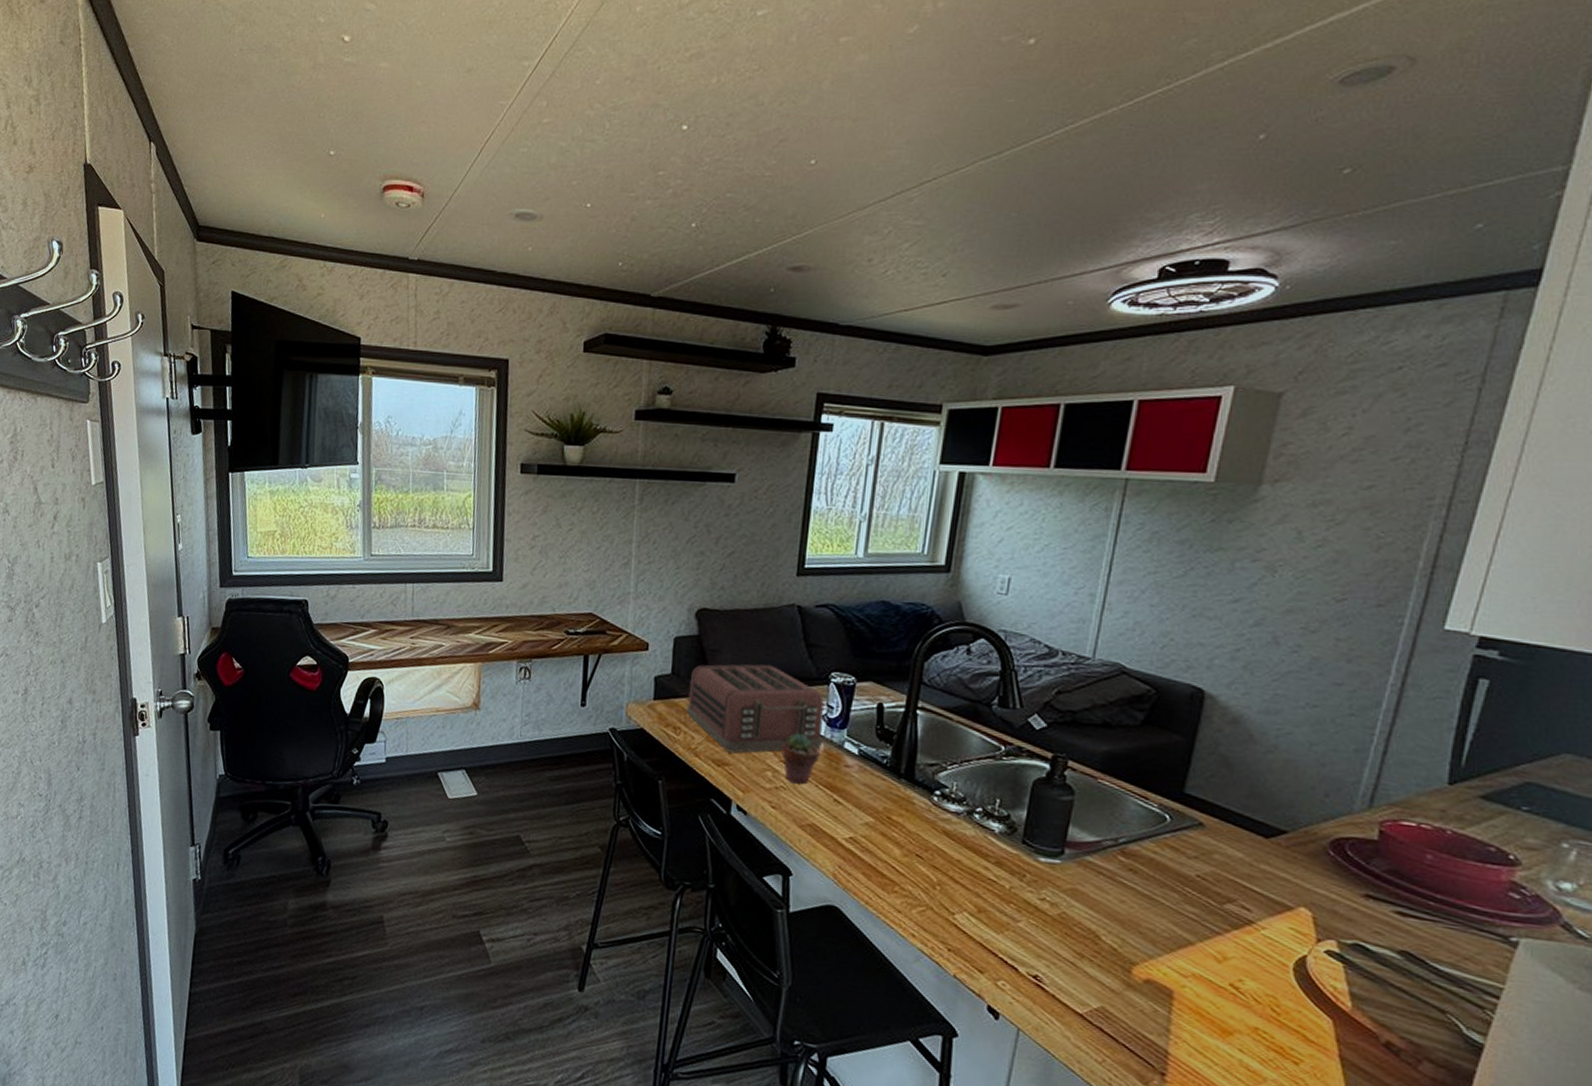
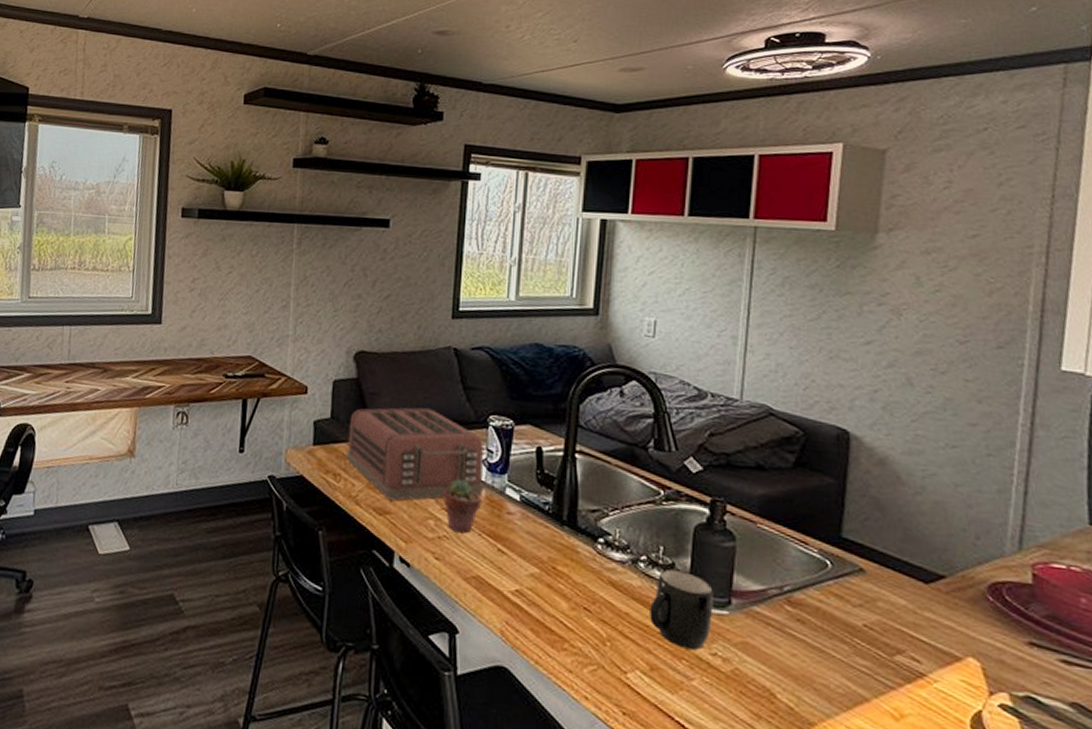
mug: none [981,820,1047,895] -> present [650,568,713,650]

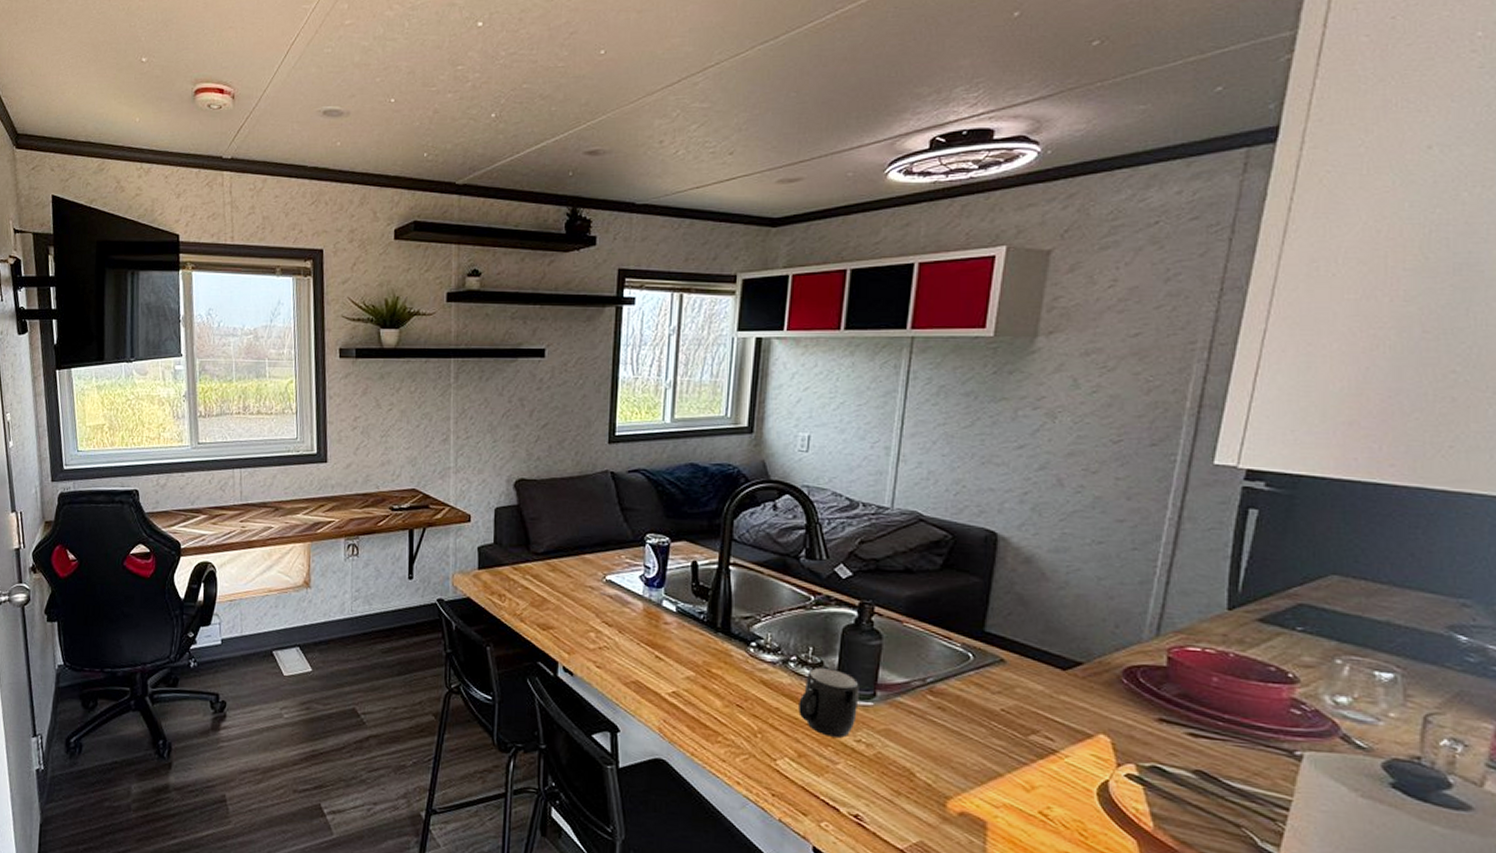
toaster: present [345,407,485,501] -> none [509,529,642,617]
potted succulent: present [443,478,481,534] -> none [603,593,639,644]

